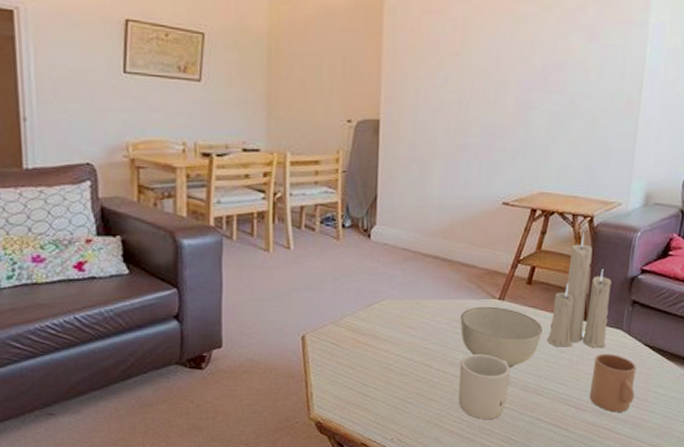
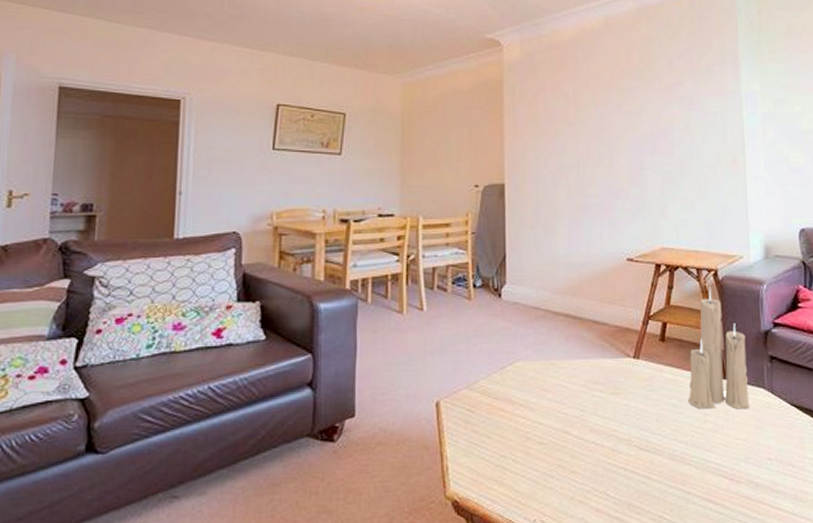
mug: present [458,353,510,420] -> none [600,417,654,496]
bowl: present [460,306,543,367] -> none [596,365,682,433]
cup: present [589,353,637,412] -> none [740,415,790,484]

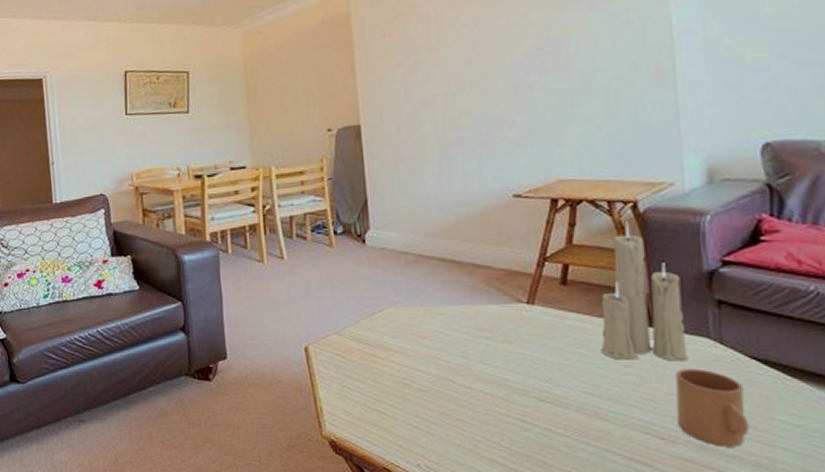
cup: none [740,415,790,484] -> present [675,368,749,447]

